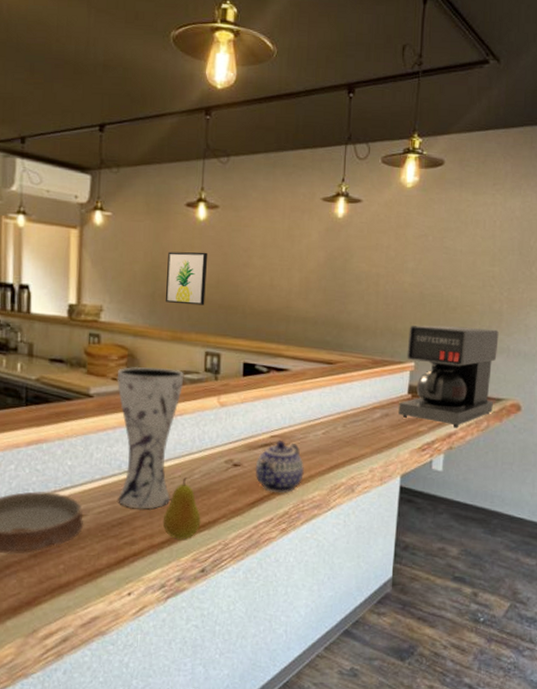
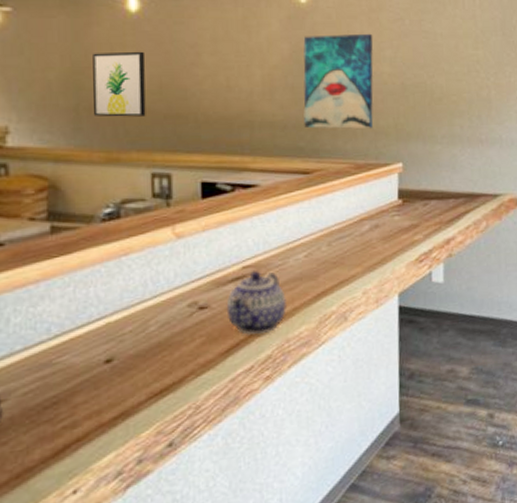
vase: present [116,366,184,510] -> none [35,197,127,382]
fruit: present [162,477,201,539] -> none [112,332,163,411]
wall art: none [332,246,399,331] -> present [303,33,373,129]
coffee maker: present [398,325,499,428] -> none [389,118,491,233]

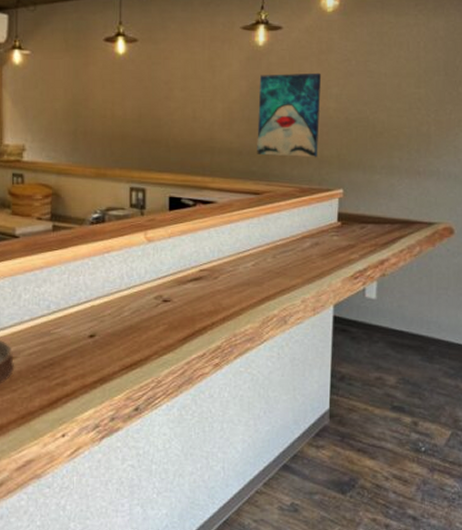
wall art: present [93,51,146,117] -> none [88,87,128,140]
teapot: present [226,270,288,335] -> none [185,273,236,328]

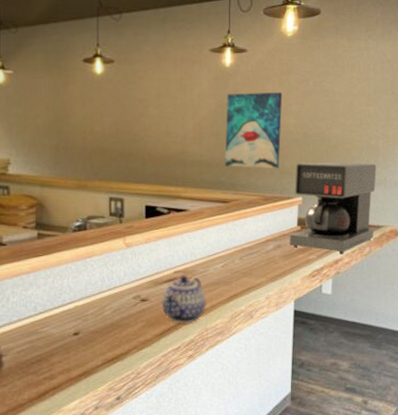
teapot: none [185,273,236,328] -> present [161,274,207,324]
coffee maker: none [329,151,428,255] -> present [290,162,376,255]

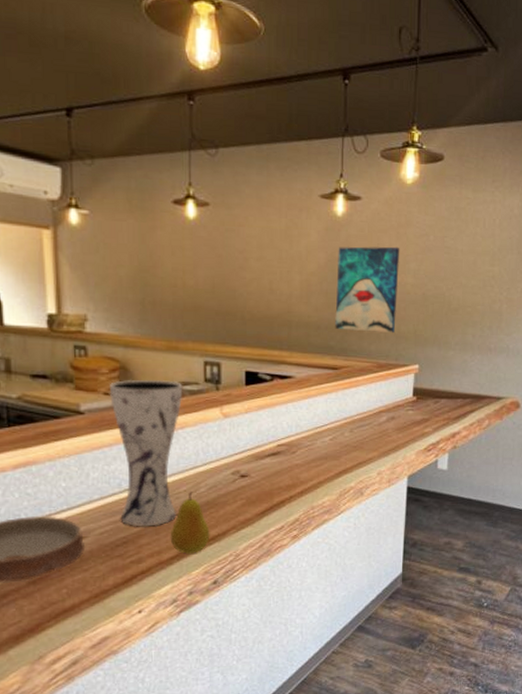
vase: none [27,214,91,346] -> present [109,379,183,527]
fruit: none [78,314,114,371] -> present [170,492,210,554]
teapot: present [161,274,207,324] -> none [263,448,314,501]
coffee maker: present [290,162,376,255] -> none [404,327,499,428]

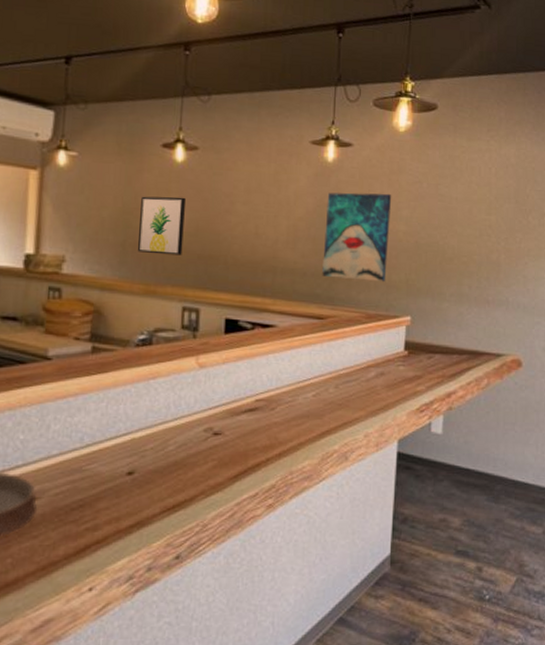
vase: present [109,379,183,527] -> none [79,323,158,488]
wall art: none [156,254,201,312] -> present [138,196,185,255]
fruit: present [170,492,210,554] -> none [131,450,176,522]

